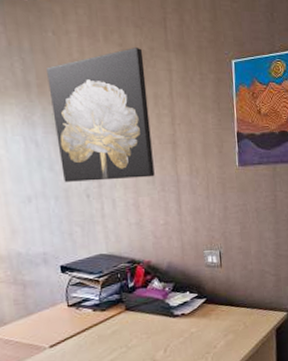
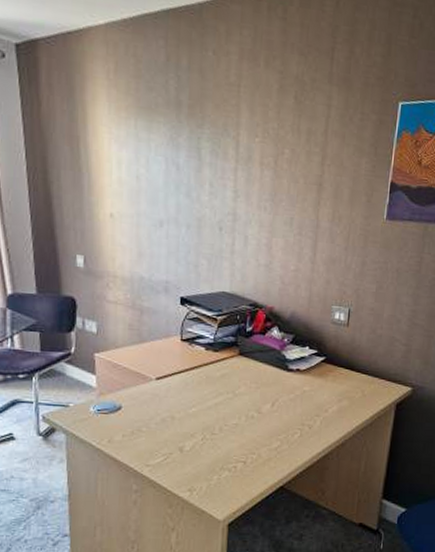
wall art: present [46,48,155,182] -> none [198,76,304,219]

